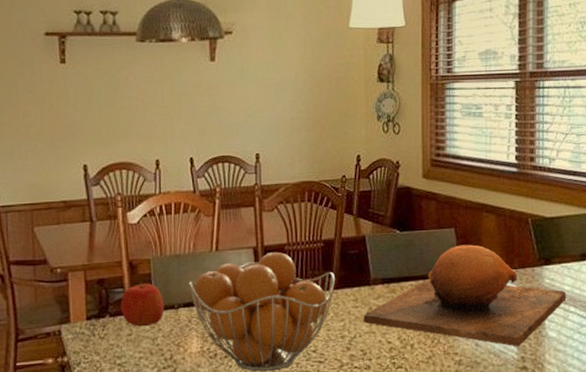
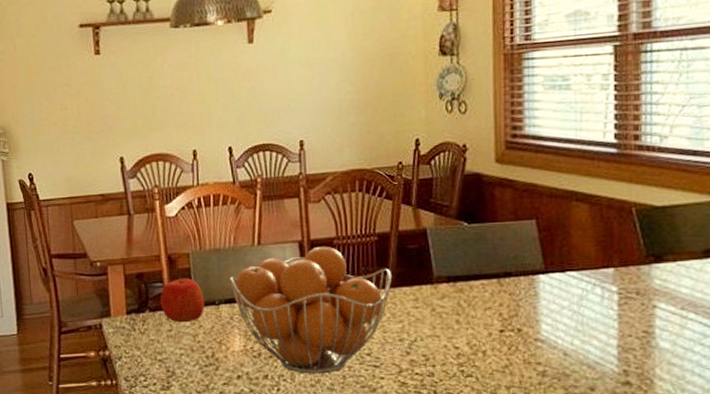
chopping board: present [363,244,567,347] -> none [425,238,684,359]

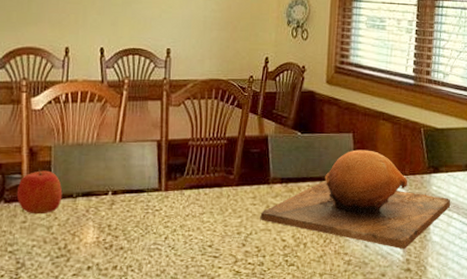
fruit basket: present [230,246,391,374] -> none [89,146,236,265]
chopping board: none [425,238,684,359] -> present [260,150,451,250]

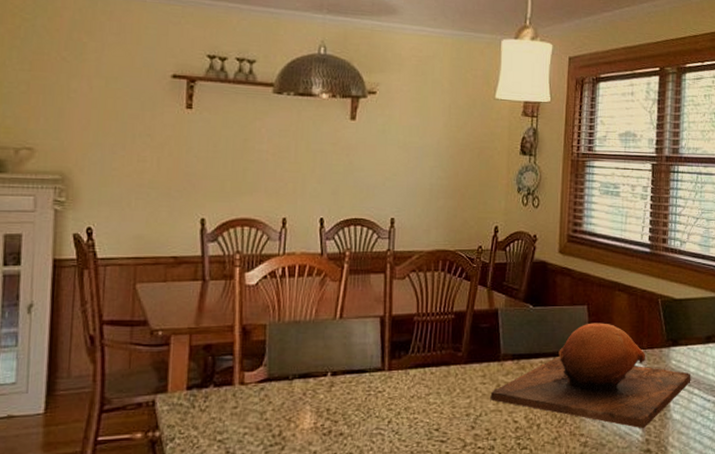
apple: present [16,168,63,215] -> none [227,348,278,399]

